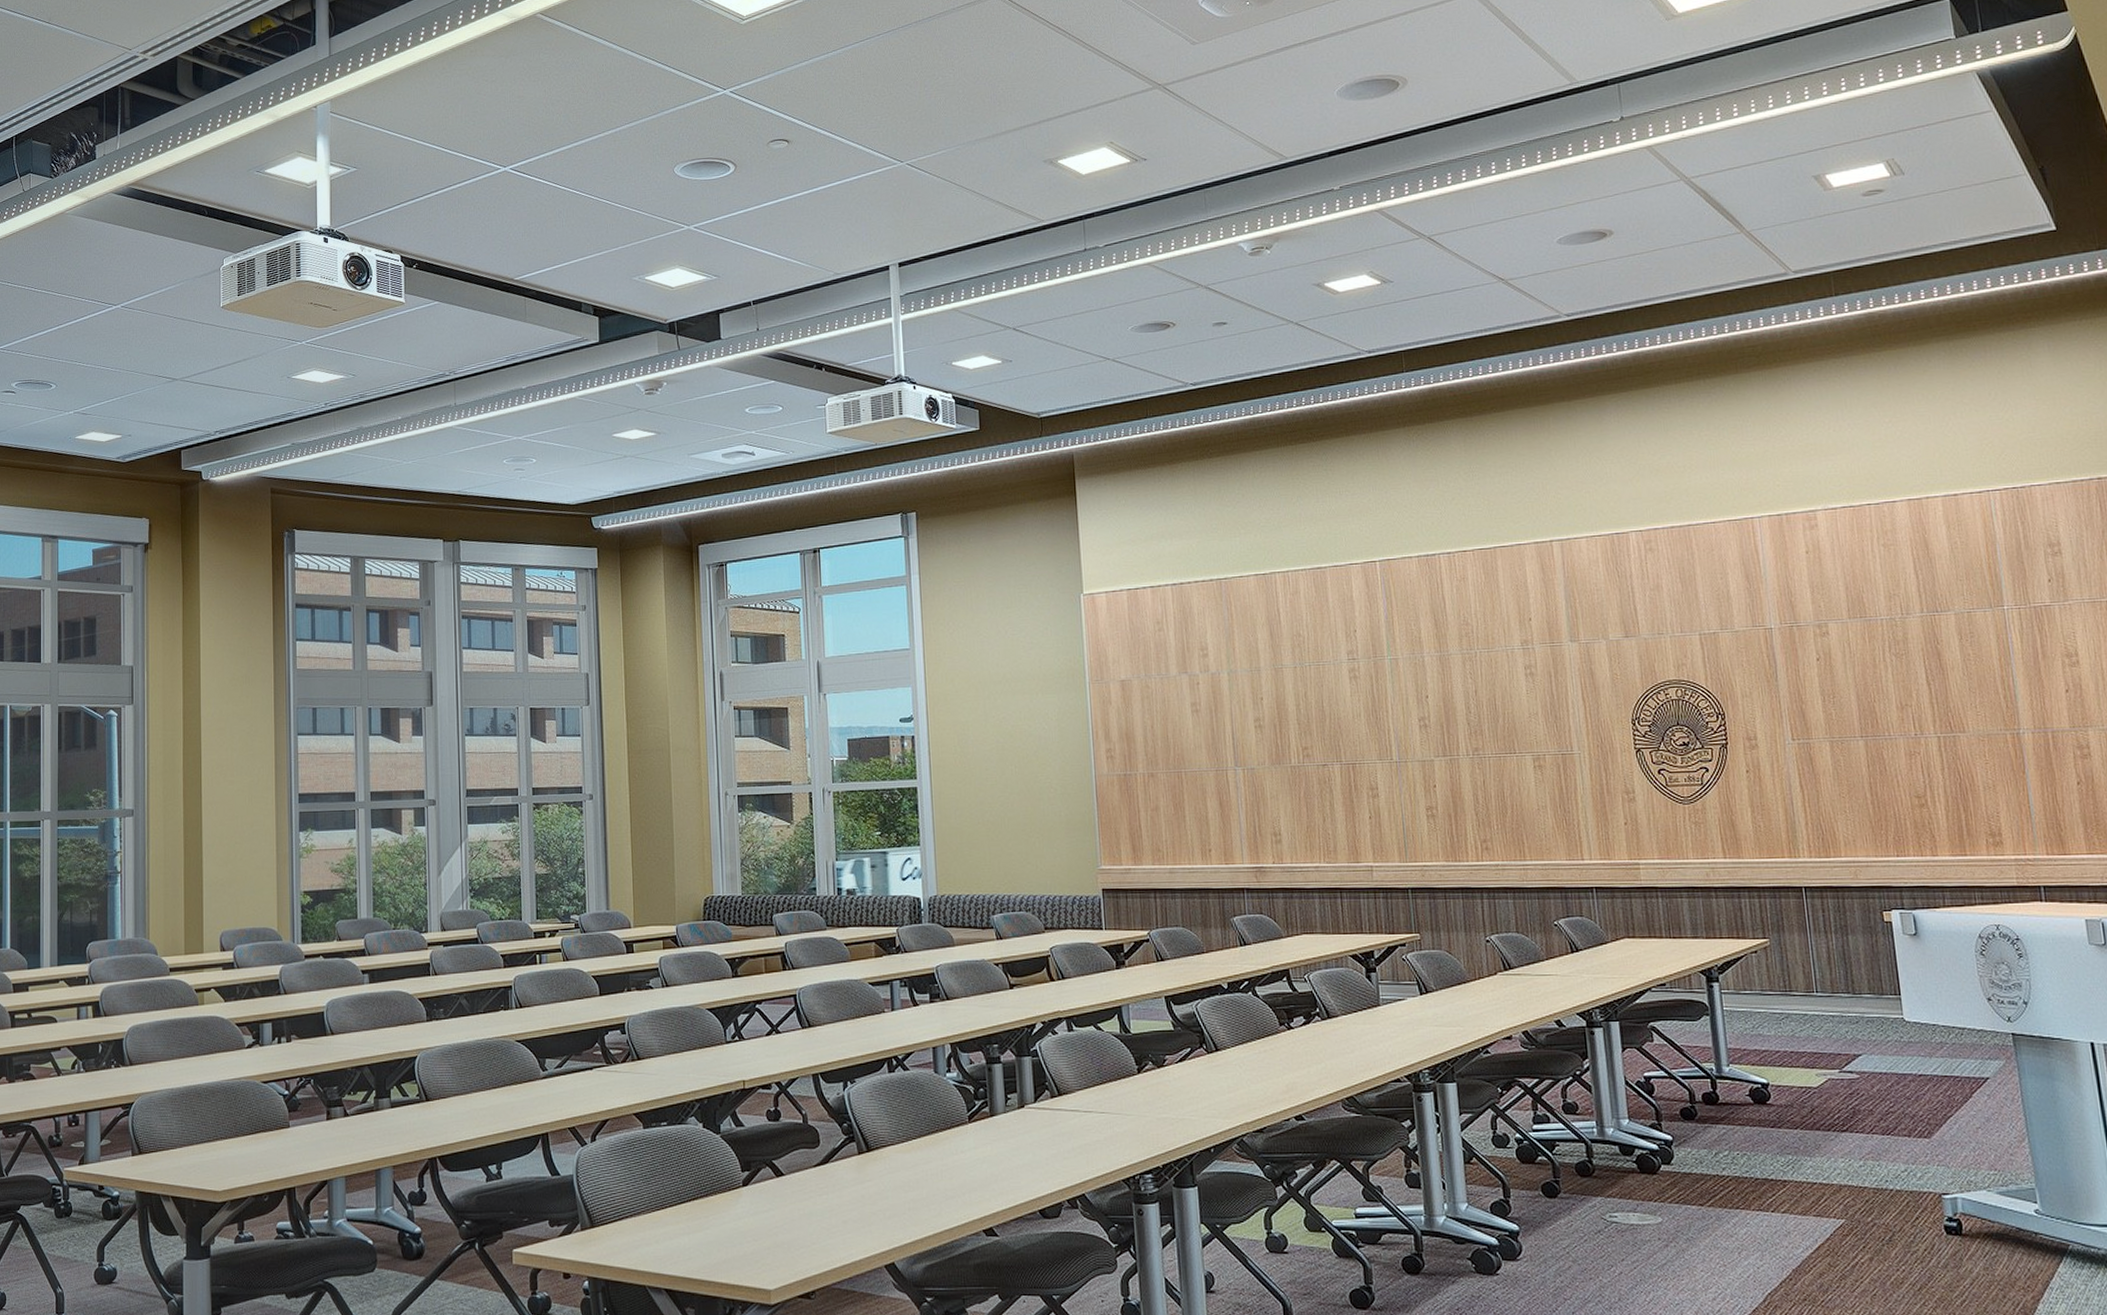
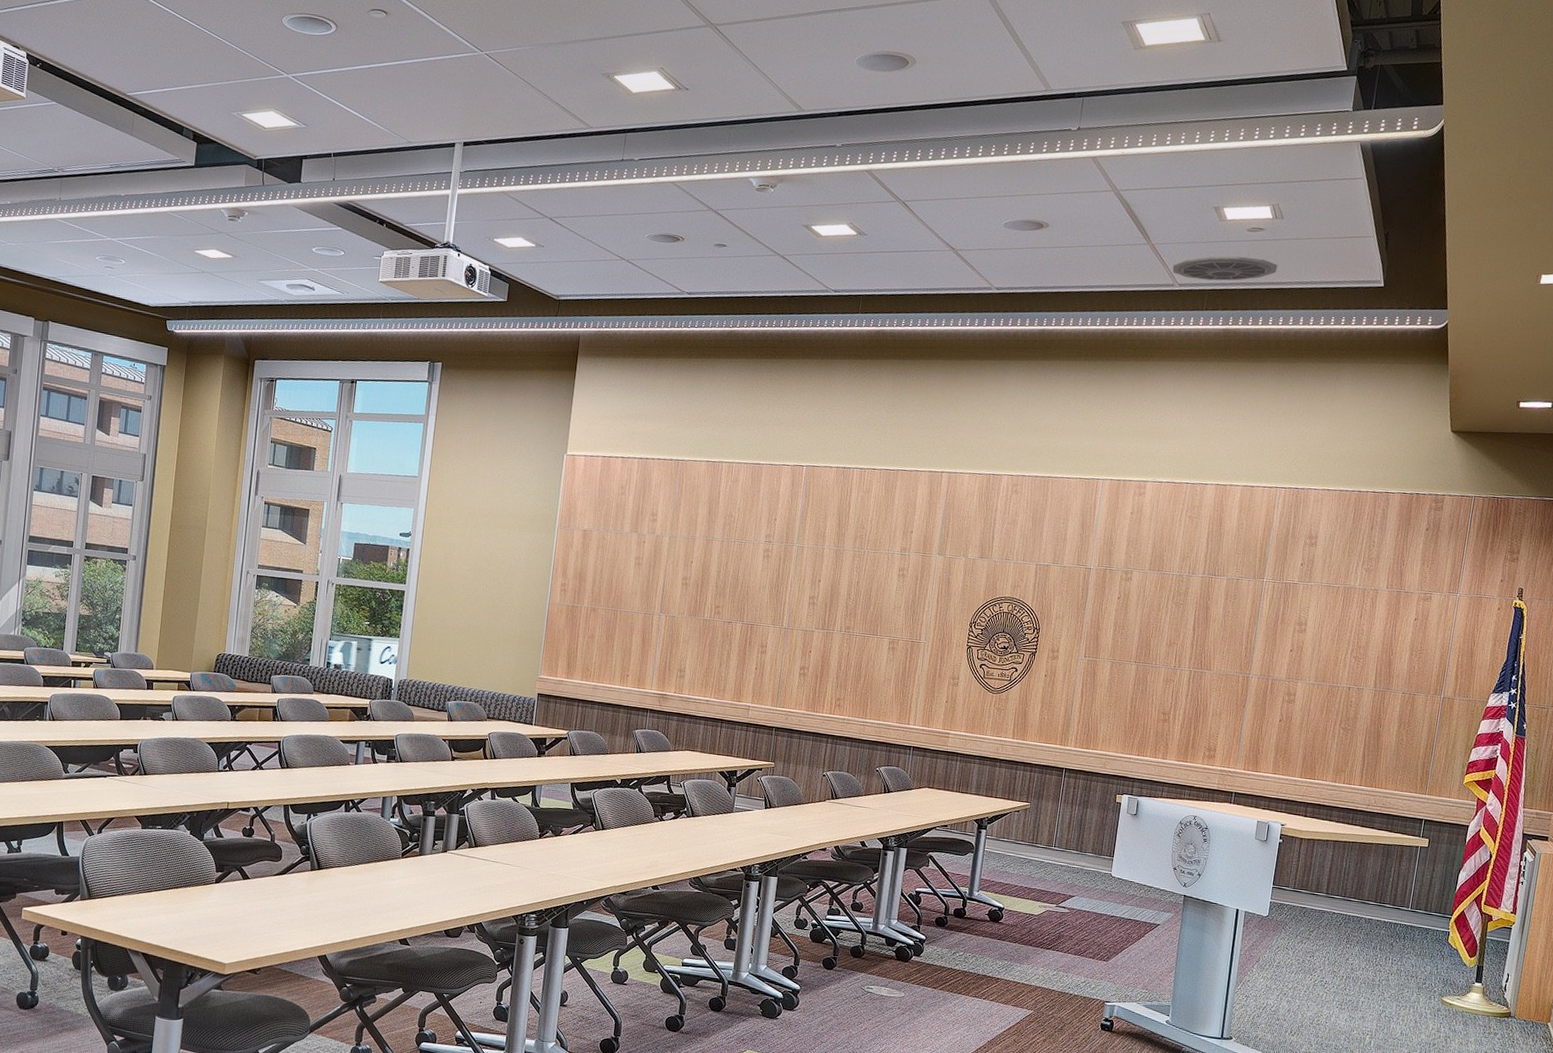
ceiling vent: none [1779,225,1914,263] -> present [1172,256,1278,281]

